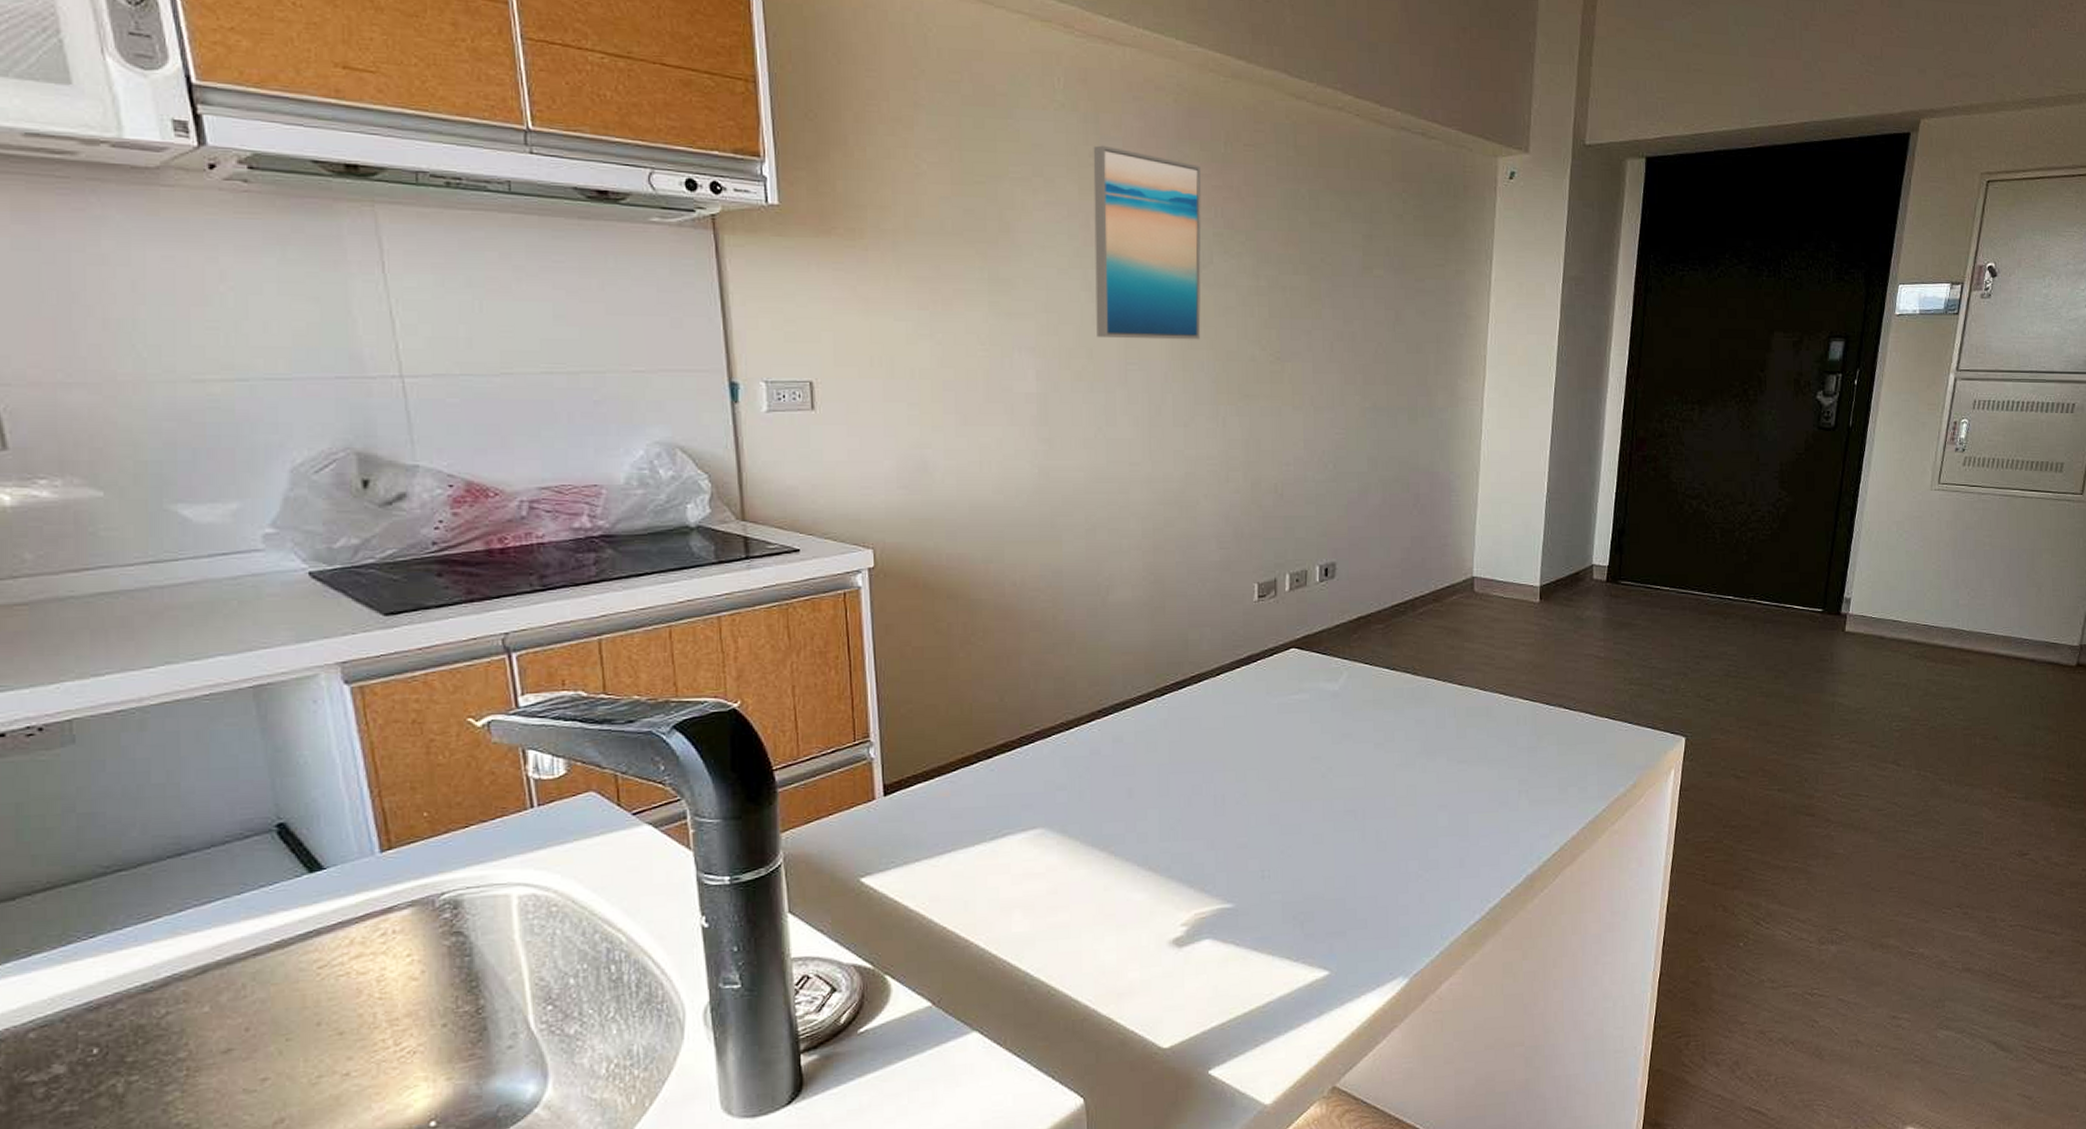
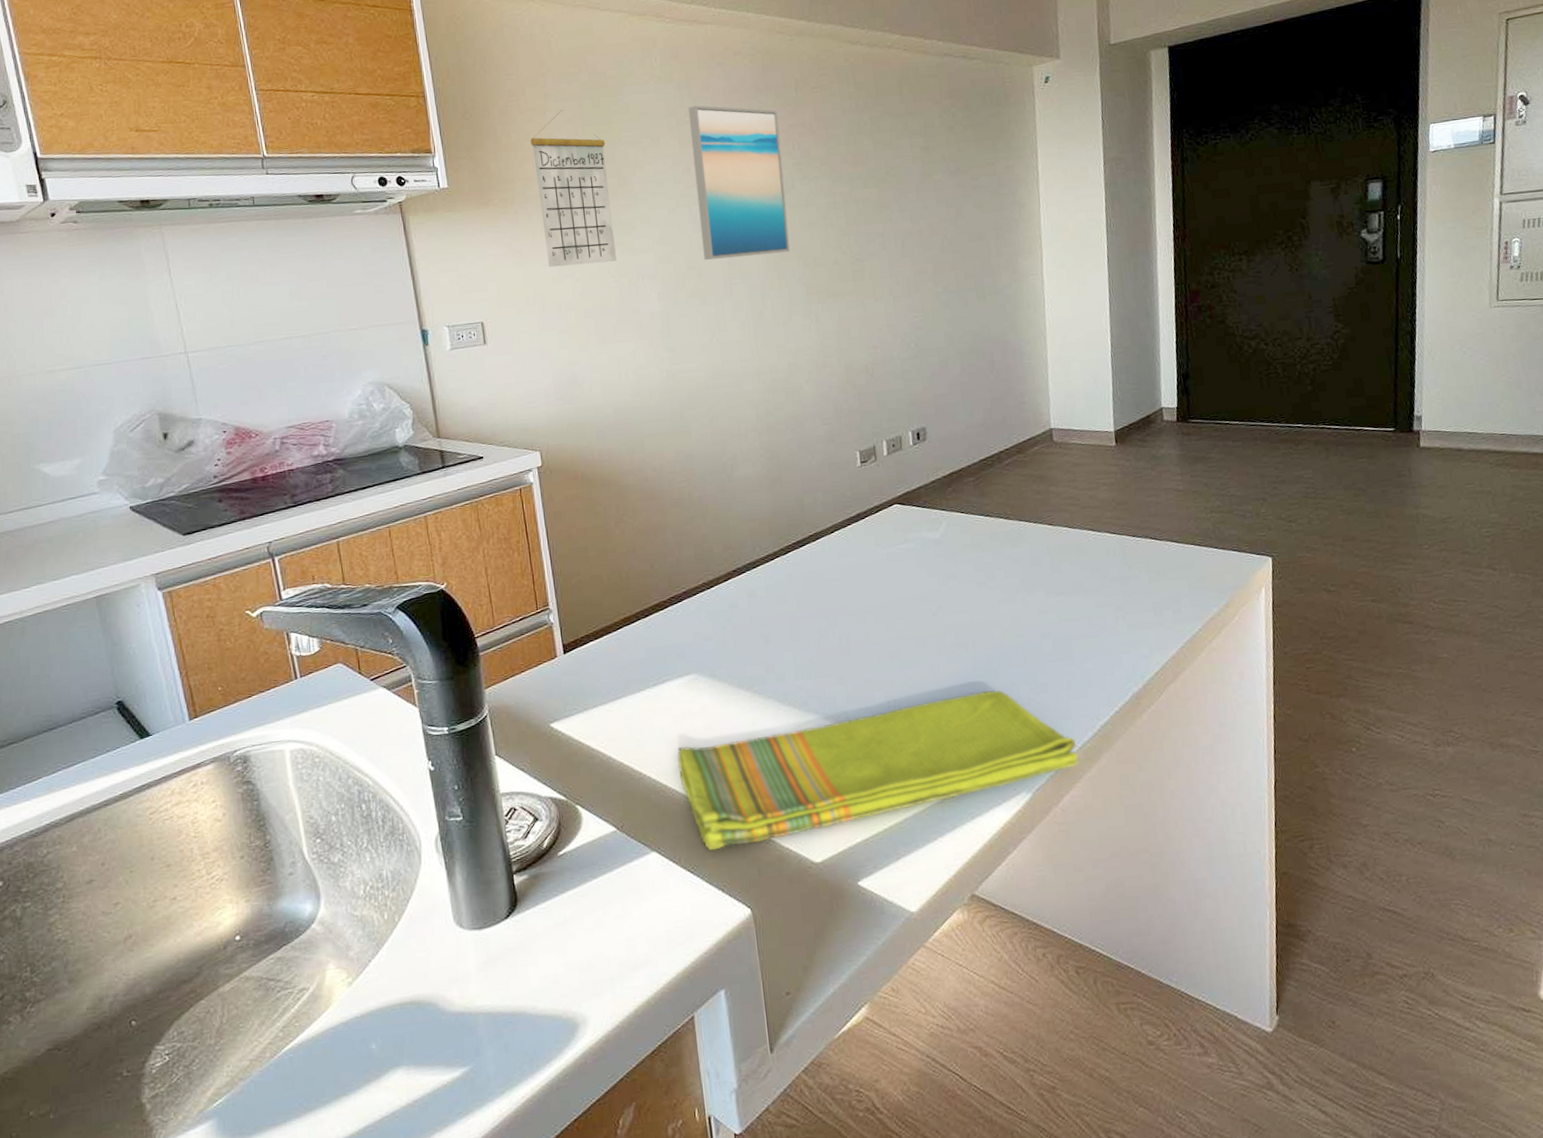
calendar: none [891,126,988,325] -> present [530,110,616,268]
dish towel: none [1012,864,1463,1032] -> present [676,689,1079,851]

